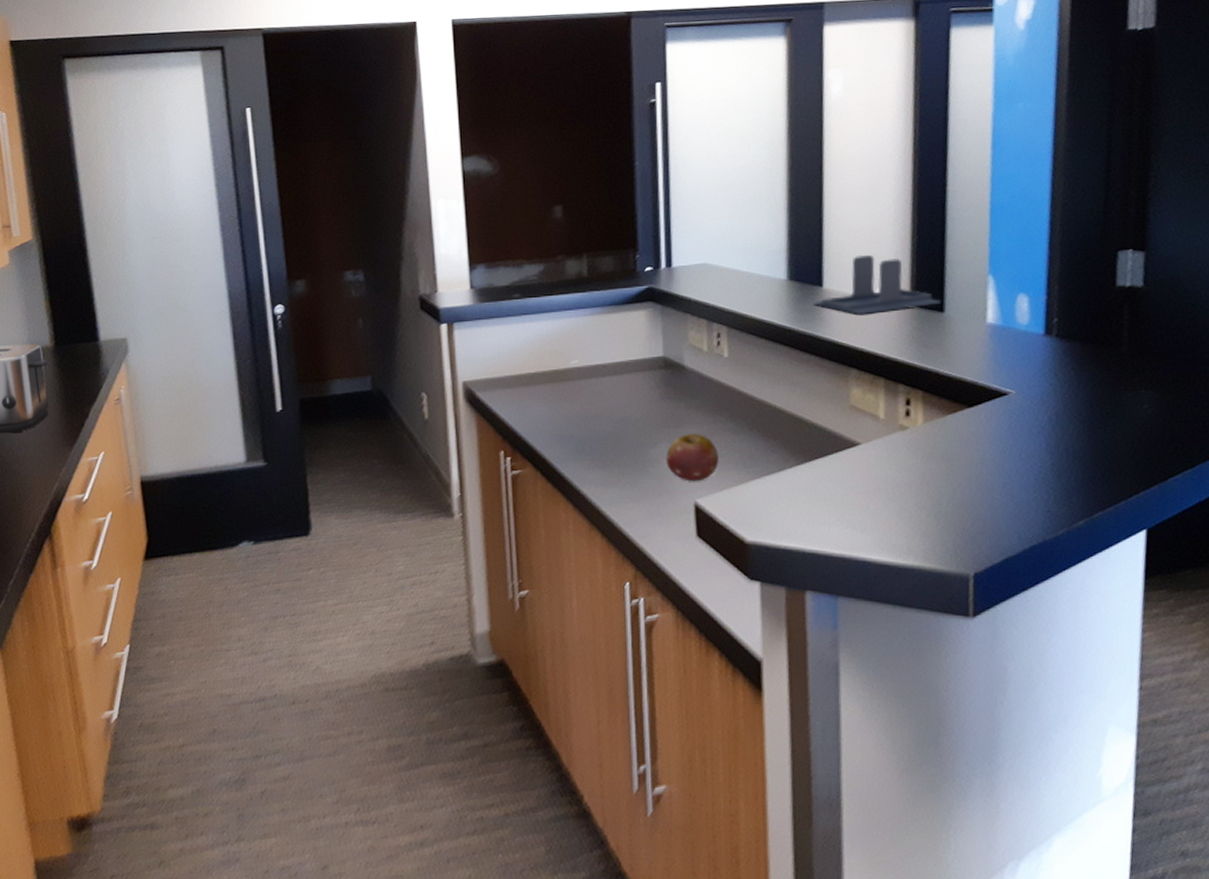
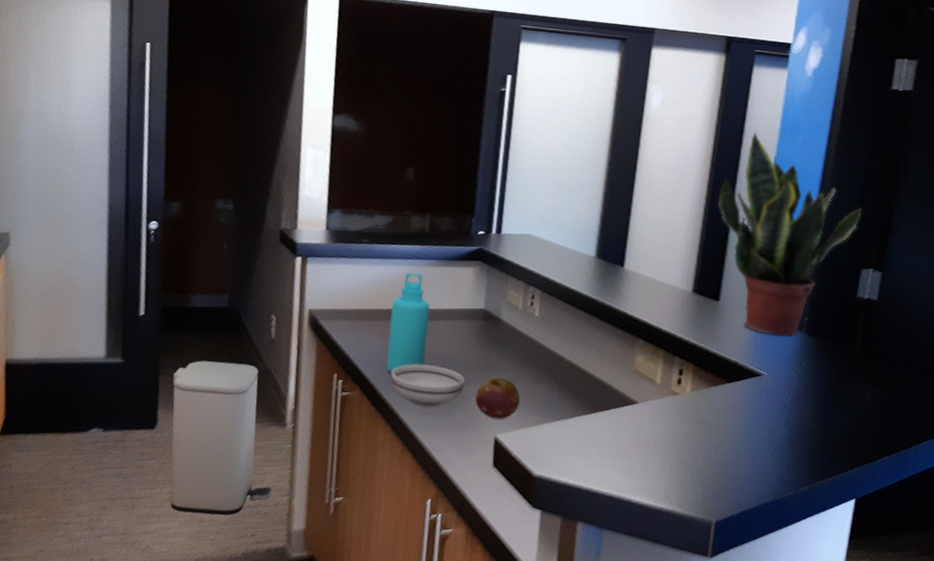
pedal bin: none [322,451,447,625] -> present [169,360,272,515]
water bottle: none [555,324,601,442] -> present [386,272,430,373]
bowl: none [565,427,652,476] -> present [390,364,465,407]
napkin holder: present [813,254,941,316] -> none [614,244,718,295]
potted plant: none [927,105,1110,345] -> present [718,131,862,336]

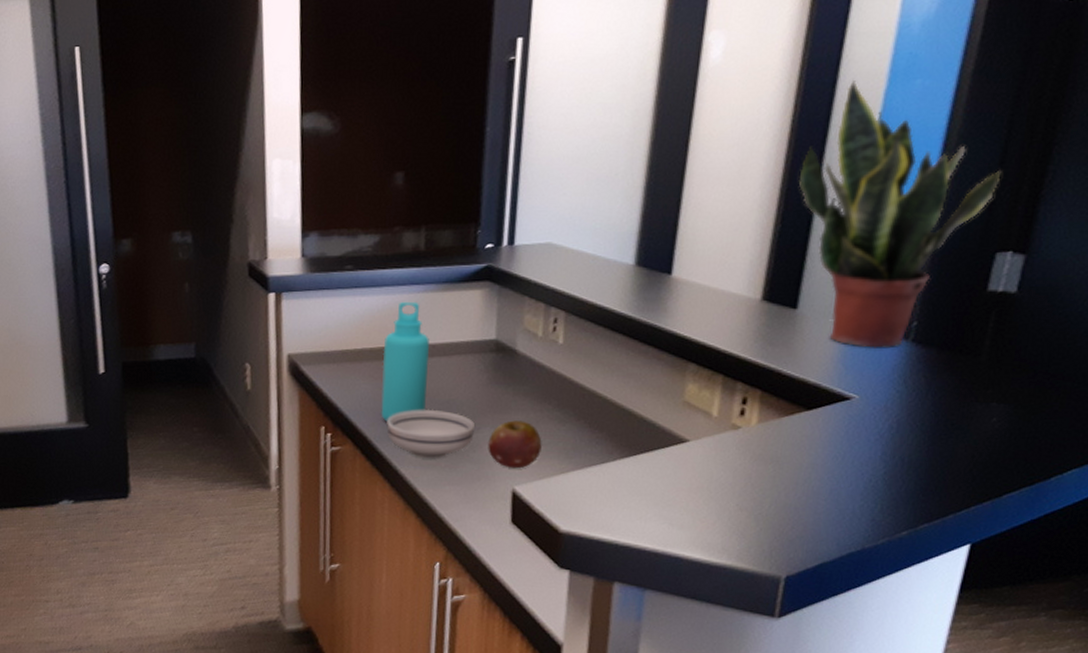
pedal bin: present [169,360,272,515] -> none [142,420,260,587]

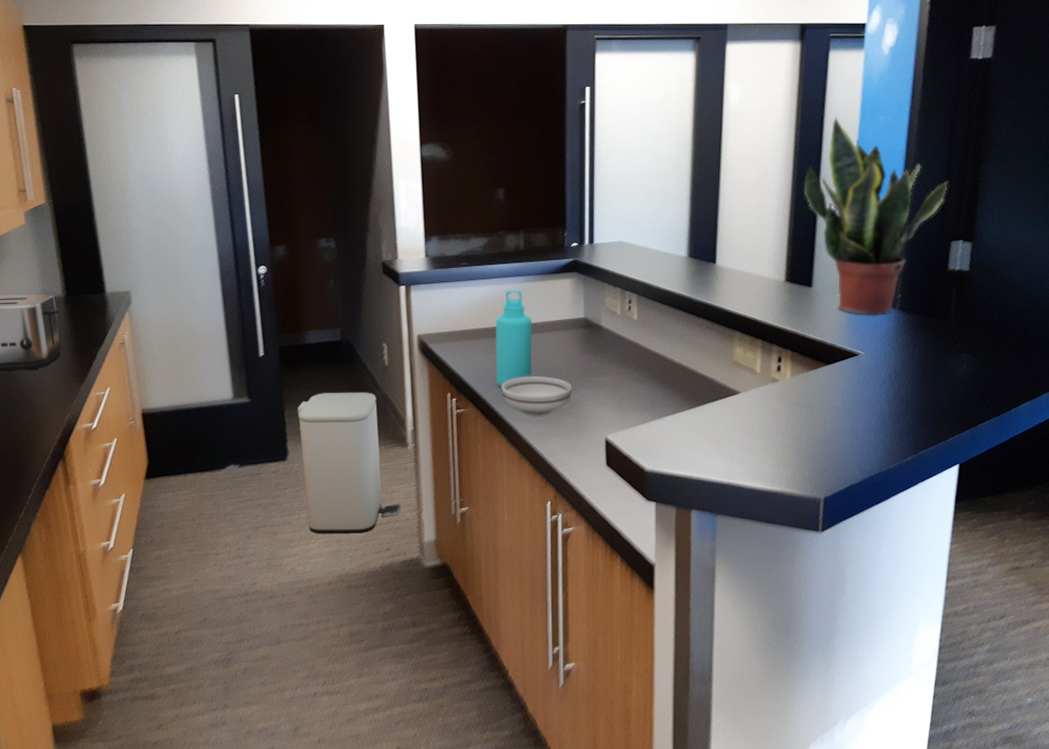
pedal bin: none [142,420,260,587] -> present [298,392,401,534]
fruit: present [488,420,542,469] -> none [584,382,626,421]

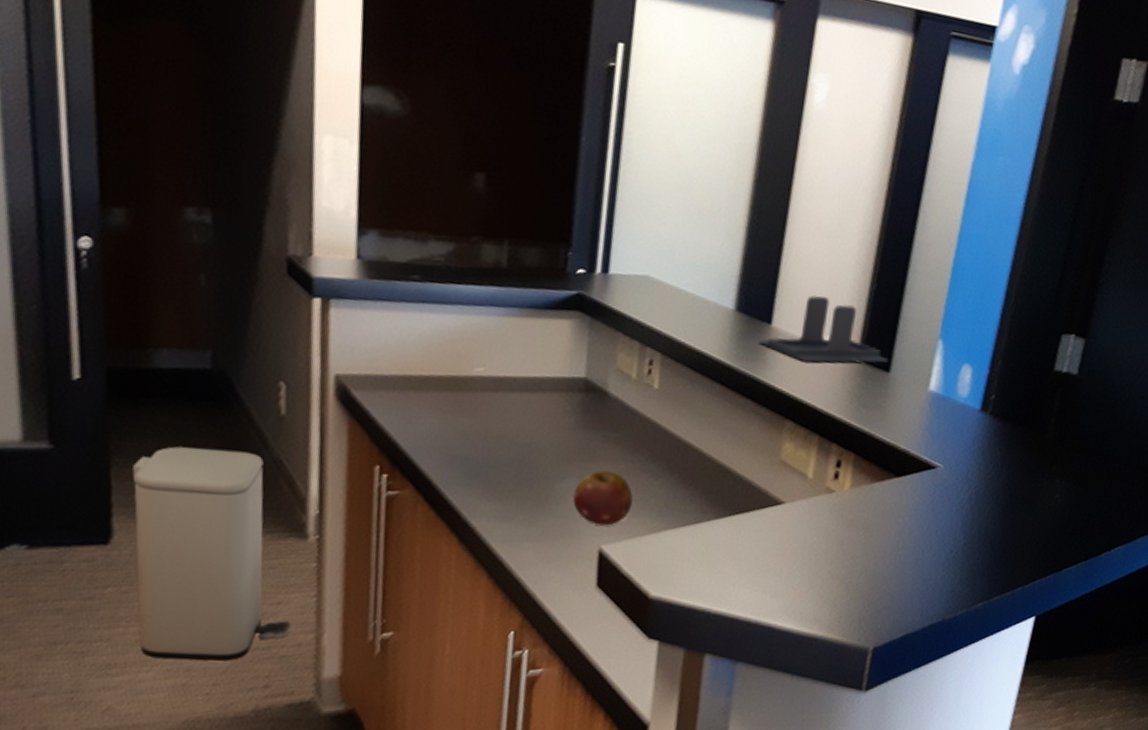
water bottle: present [495,290,532,387] -> none [449,324,510,464]
bowl: present [501,375,573,415] -> none [456,452,560,510]
fruit: none [584,382,626,421] -> present [573,470,633,526]
napkin holder: none [708,238,810,288] -> present [759,294,889,364]
potted plant: present [803,116,948,315] -> none [894,146,1068,419]

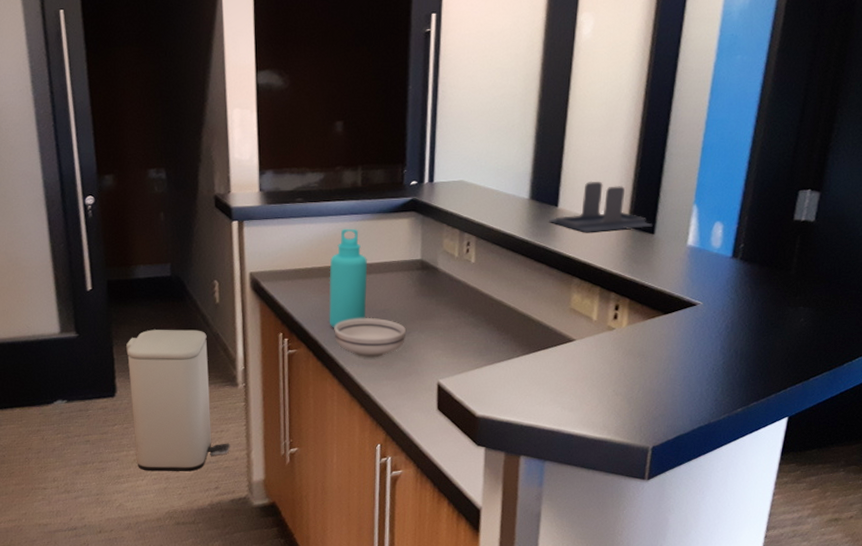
water bottle: none [449,324,510,464] -> present [329,228,367,328]
bowl: none [456,452,560,510] -> present [334,317,407,358]
fruit: present [573,470,633,526] -> none [417,325,460,365]

